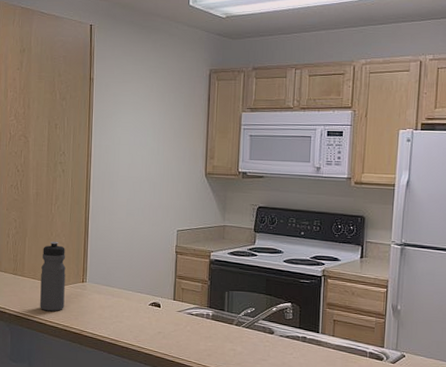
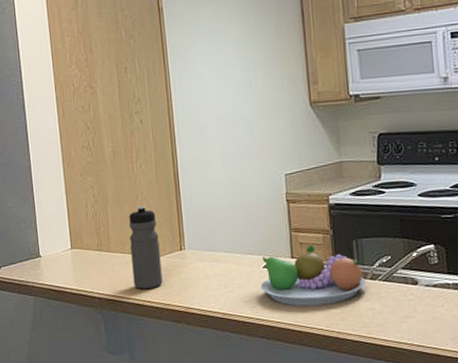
fruit bowl: none [145,291,232,342] -> present [260,245,366,306]

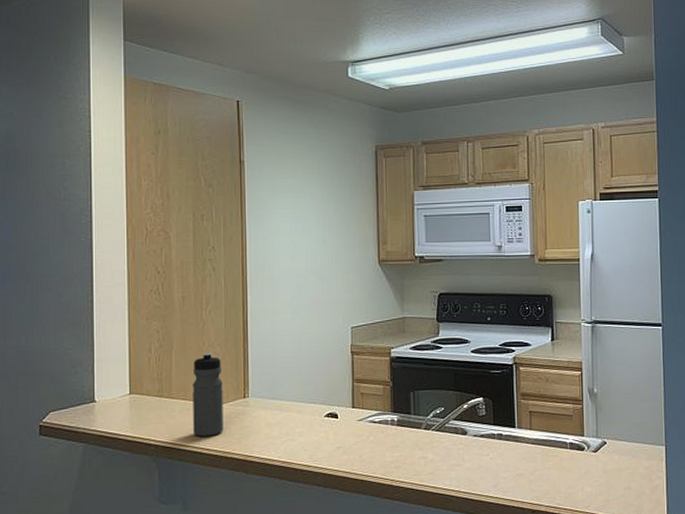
fruit bowl: present [260,245,366,306] -> none [321,395,421,455]

